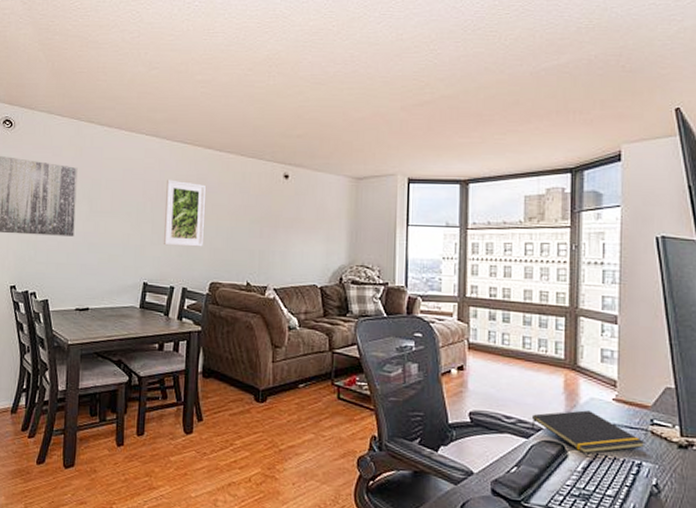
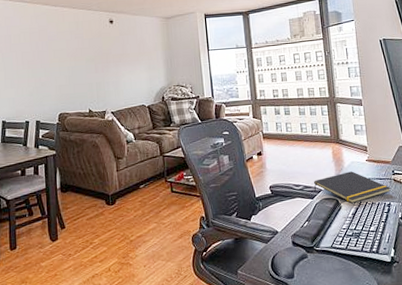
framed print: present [163,179,206,247] -> none [12,33,50,88]

